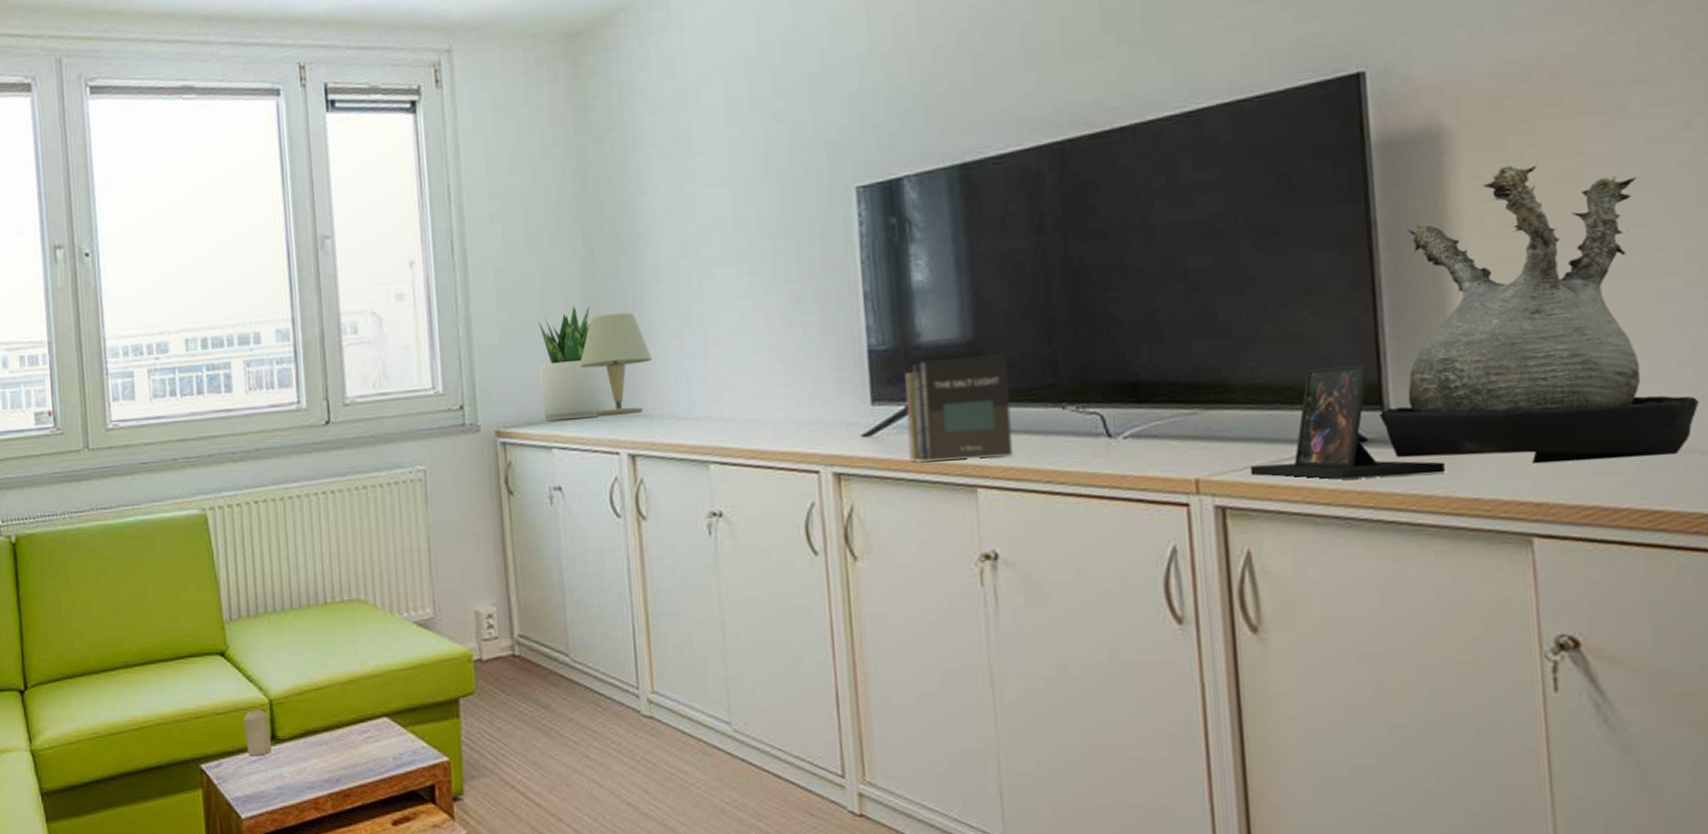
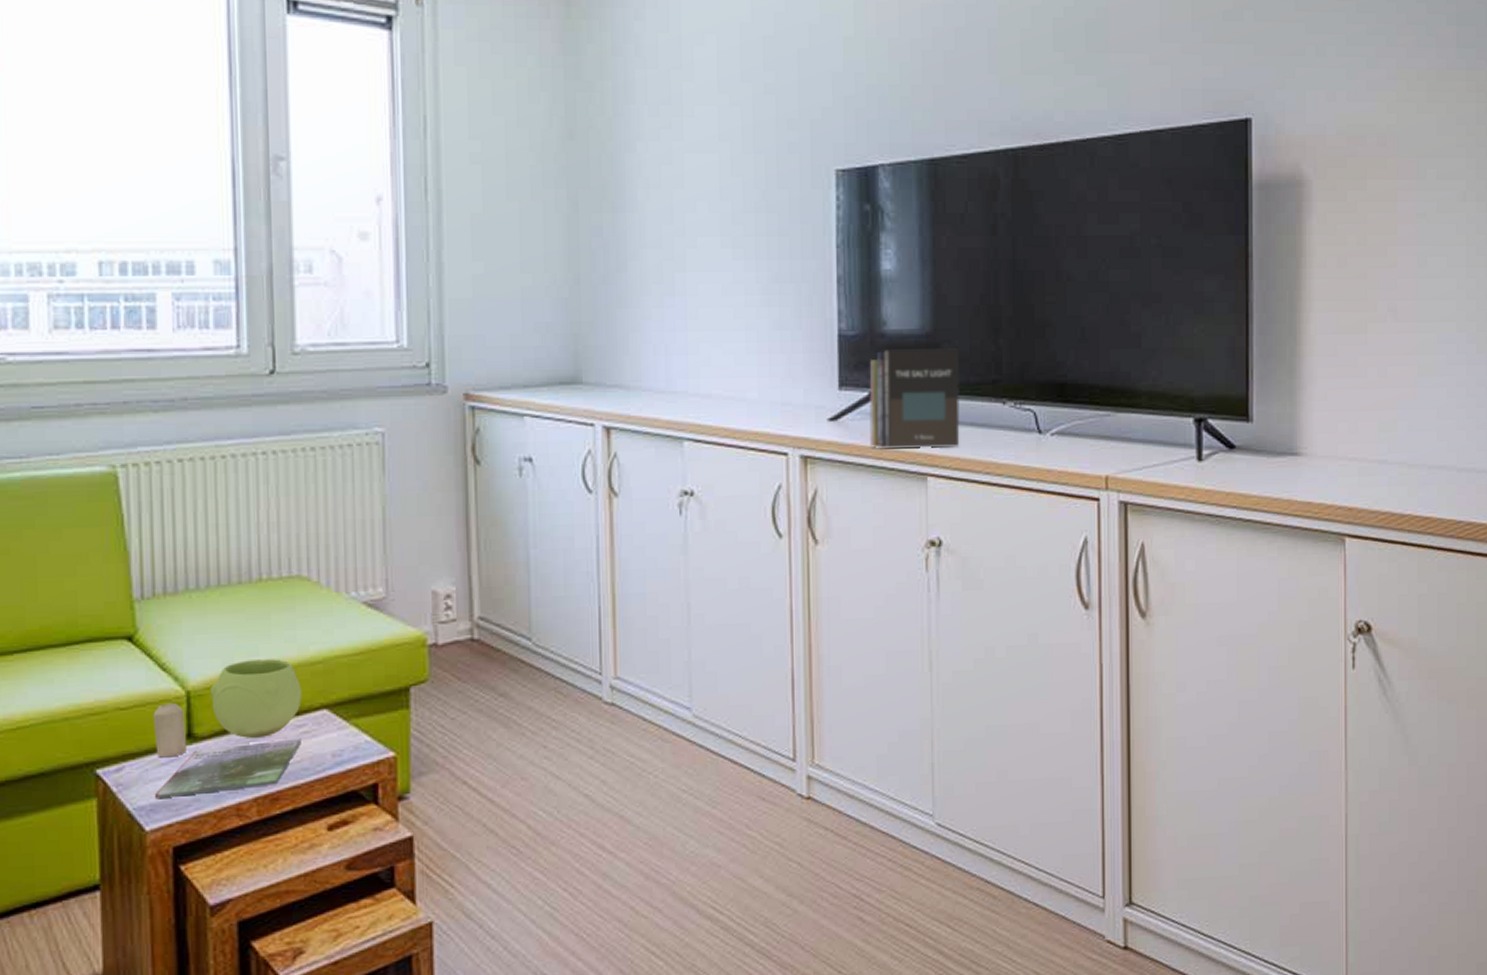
magazine: none [247,742,367,792] -> present [154,738,301,800]
bowl: none [288,672,365,741] -> present [210,659,302,738]
planter: present [538,305,601,422] -> none [514,263,578,388]
table lamp: present [579,312,652,416] -> none [558,276,632,384]
photo frame: present [1250,364,1446,480] -> none [1148,379,1290,481]
plant: present [1379,165,1700,464] -> none [1245,216,1459,474]

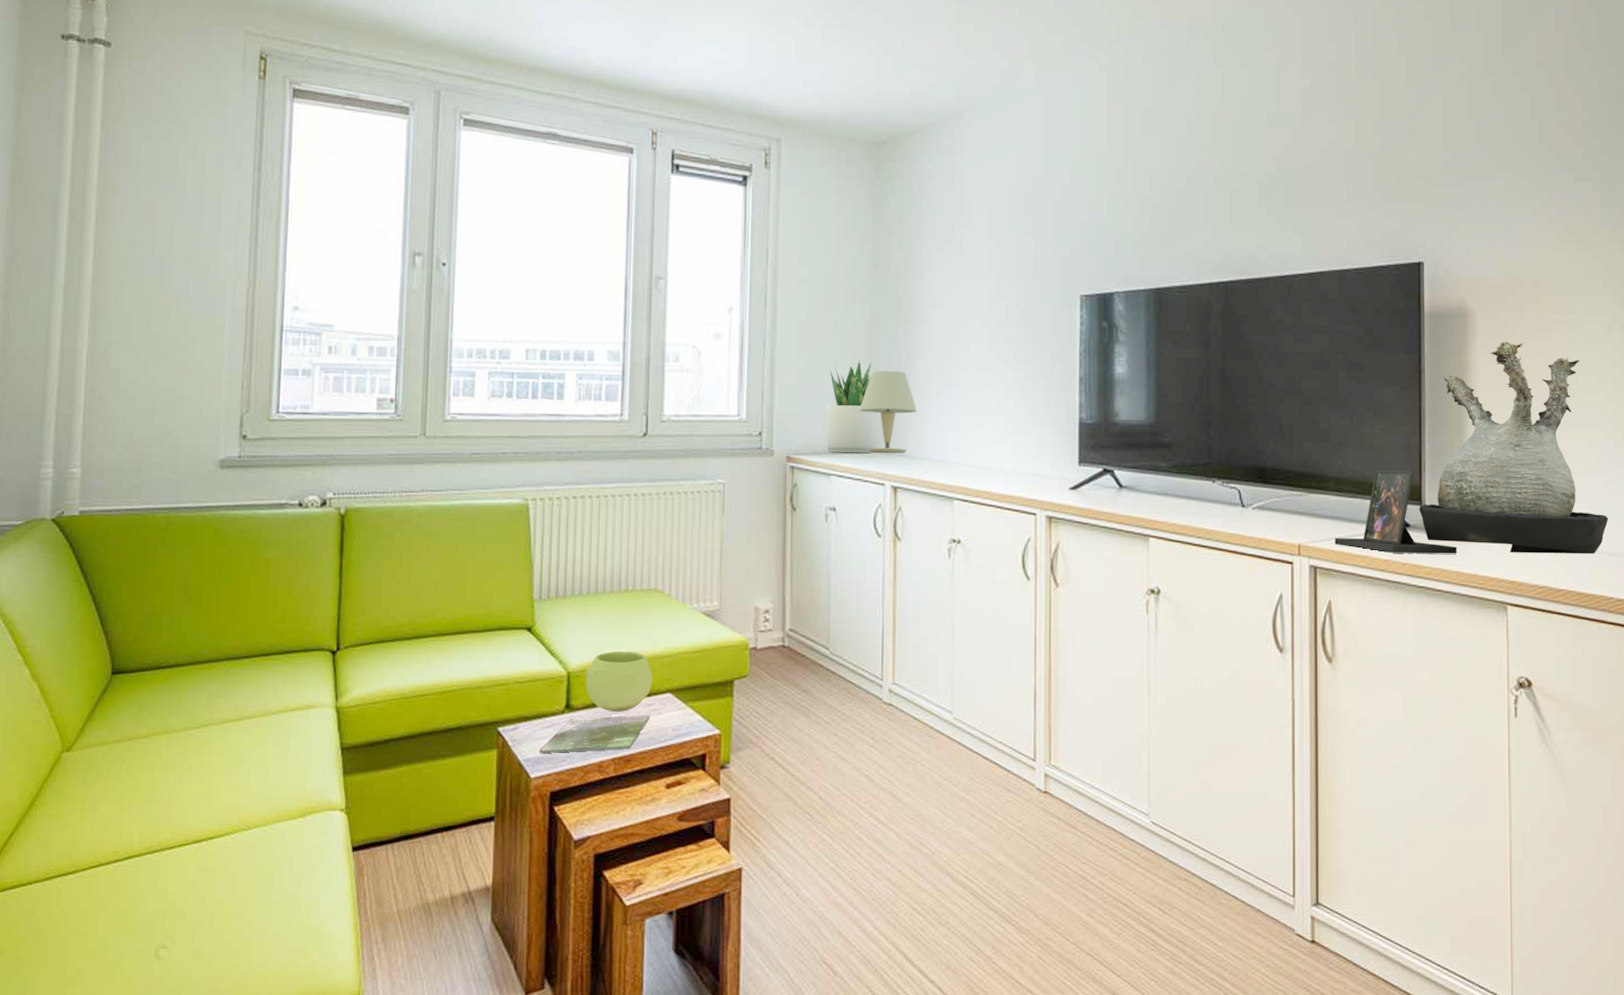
candle: present [153,702,188,758] -> none [542,680,566,722]
planter: none [514,263,578,388] -> present [826,360,874,455]
table lamp: none [558,276,632,384] -> present [860,371,917,453]
books: present [869,348,960,449] -> none [1103,435,1178,515]
photo frame: none [1148,379,1290,481] -> present [1334,470,1458,554]
plant: none [1245,216,1459,474] -> present [1418,341,1609,555]

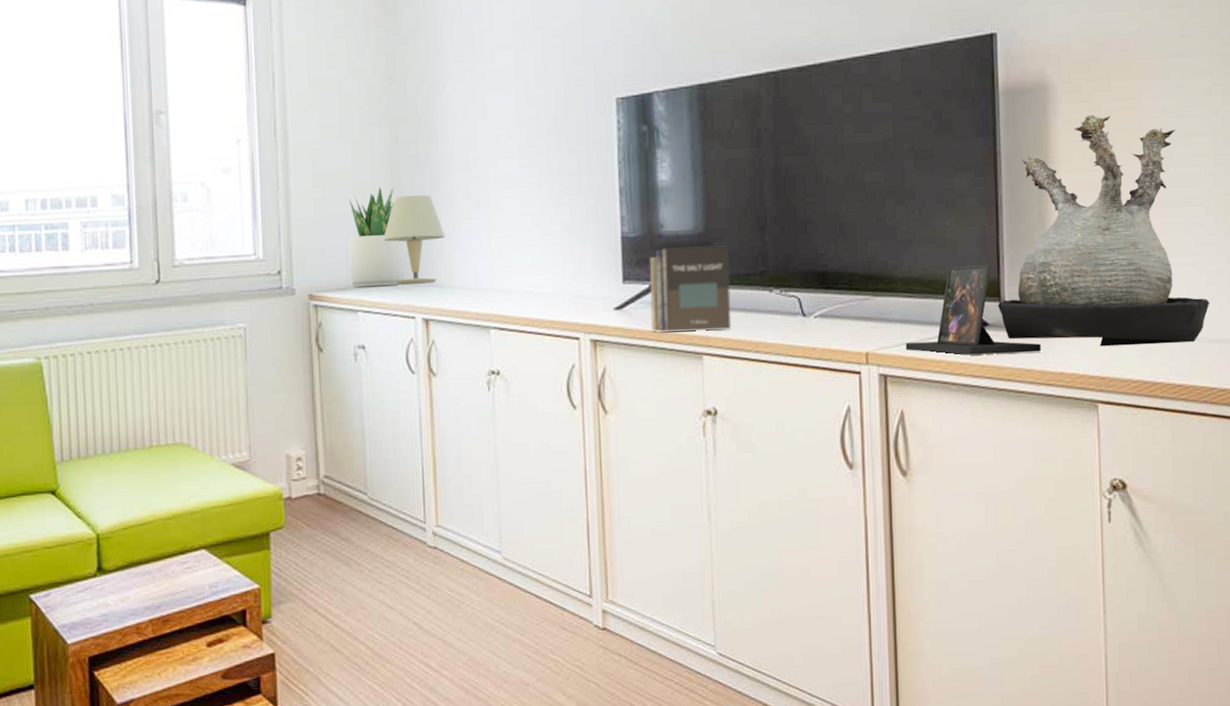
magazine: present [539,714,650,754] -> none [73,572,185,619]
bowl: present [585,651,652,712] -> none [114,509,185,572]
books: none [1103,435,1178,515] -> present [649,245,732,333]

